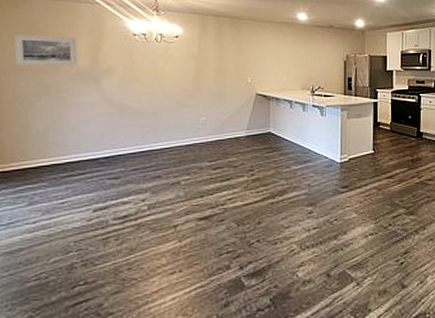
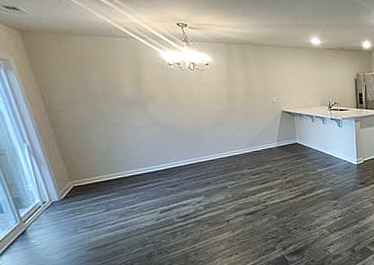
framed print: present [13,35,79,66] -> none [63,69,125,97]

